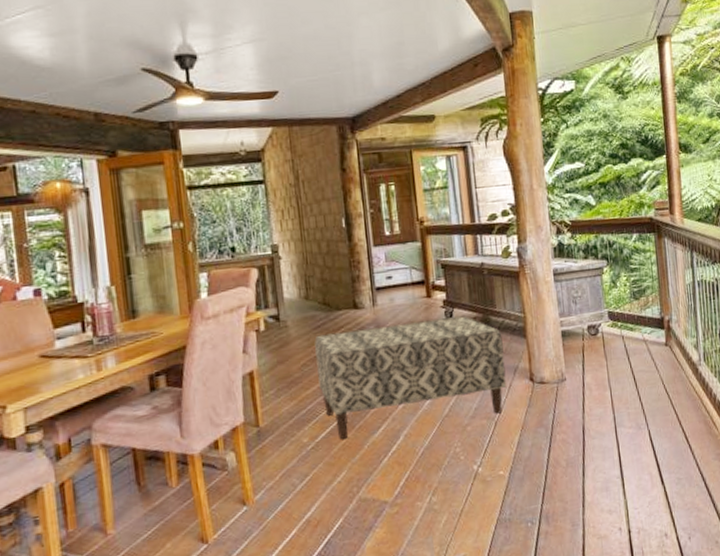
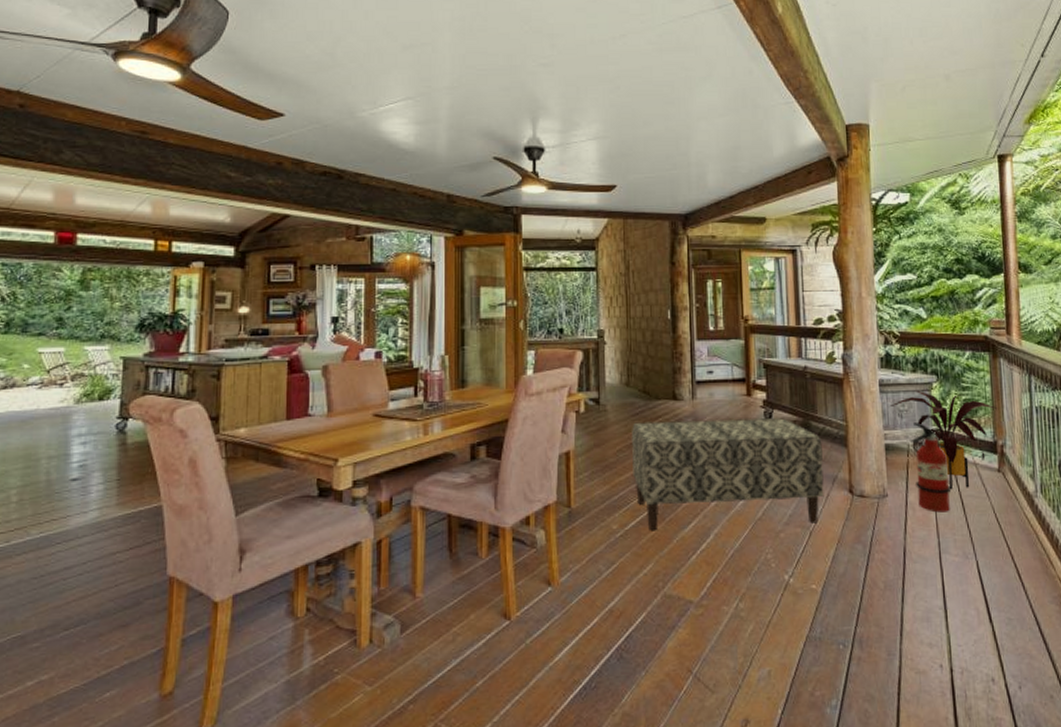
house plant: none [564,276,664,367] -> present [889,390,998,489]
fire extinguisher: none [584,307,624,390] -> present [909,423,952,513]

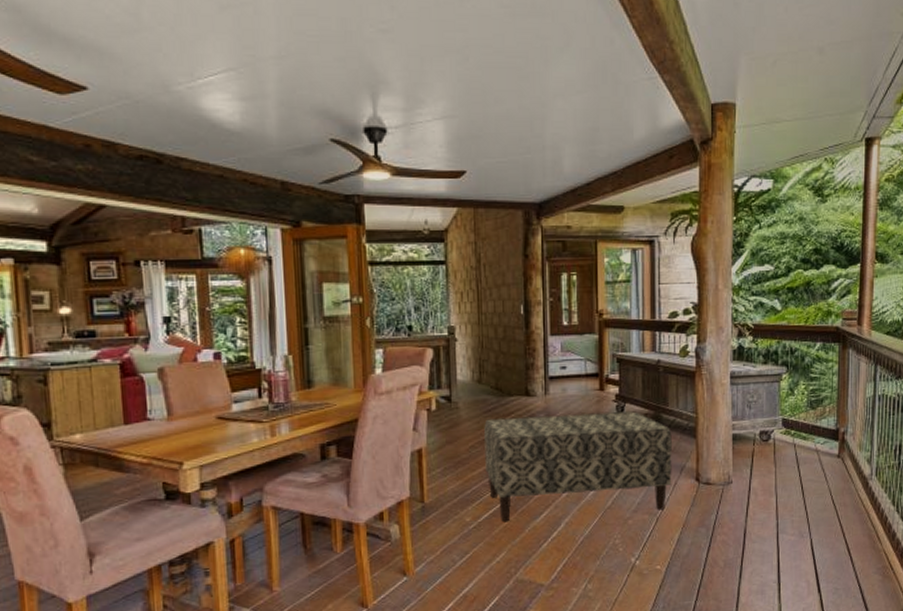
house plant: present [889,390,998,489] -> none [739,381,843,474]
fire extinguisher: present [909,423,952,513] -> none [756,413,793,497]

